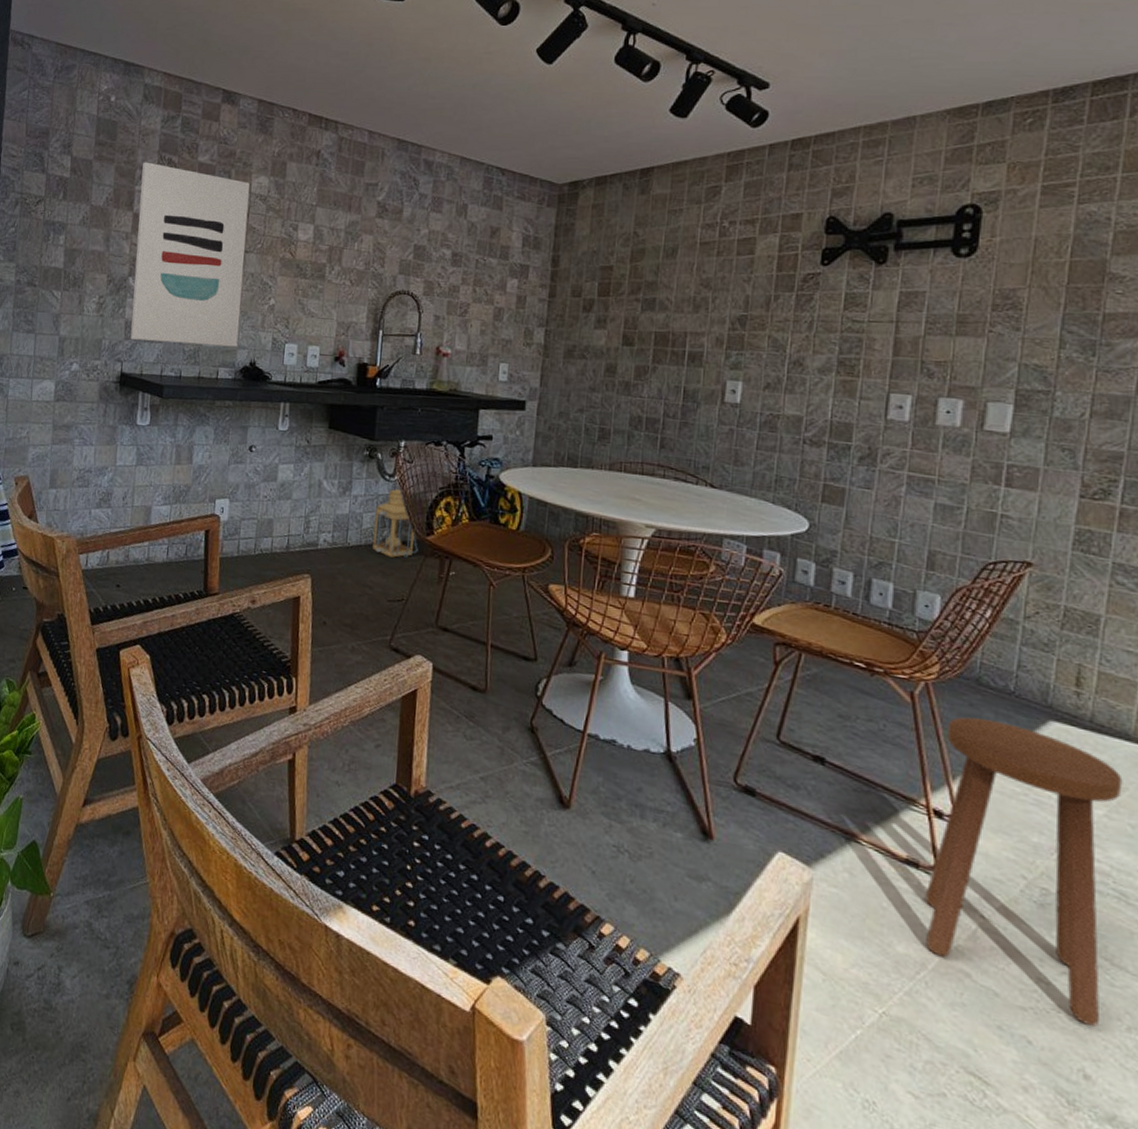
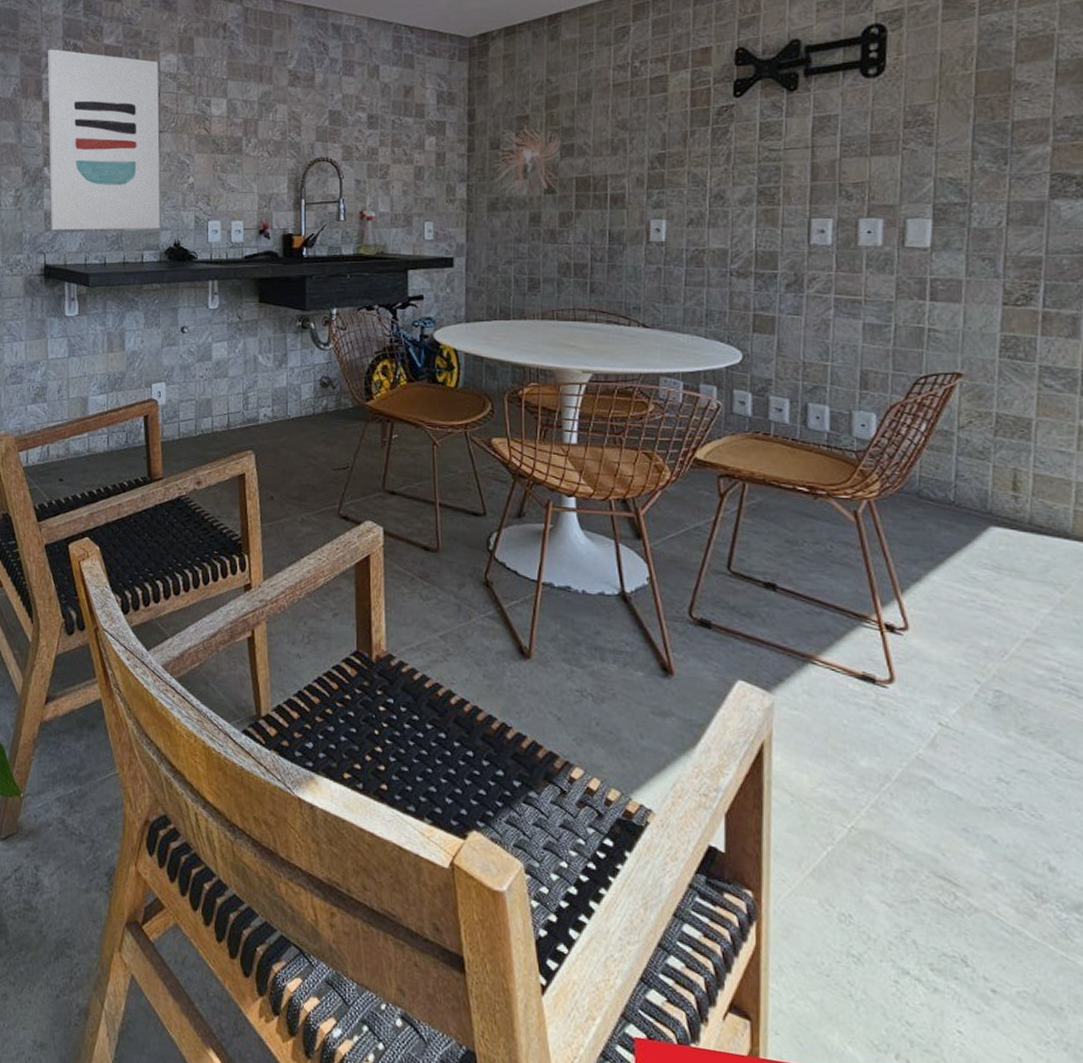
lantern: present [372,489,418,558] -> none [313,357,359,426]
wall sculpture: none [572,272,644,347] -> present [493,120,561,194]
stool: present [924,717,1123,1027] -> none [883,530,1065,819]

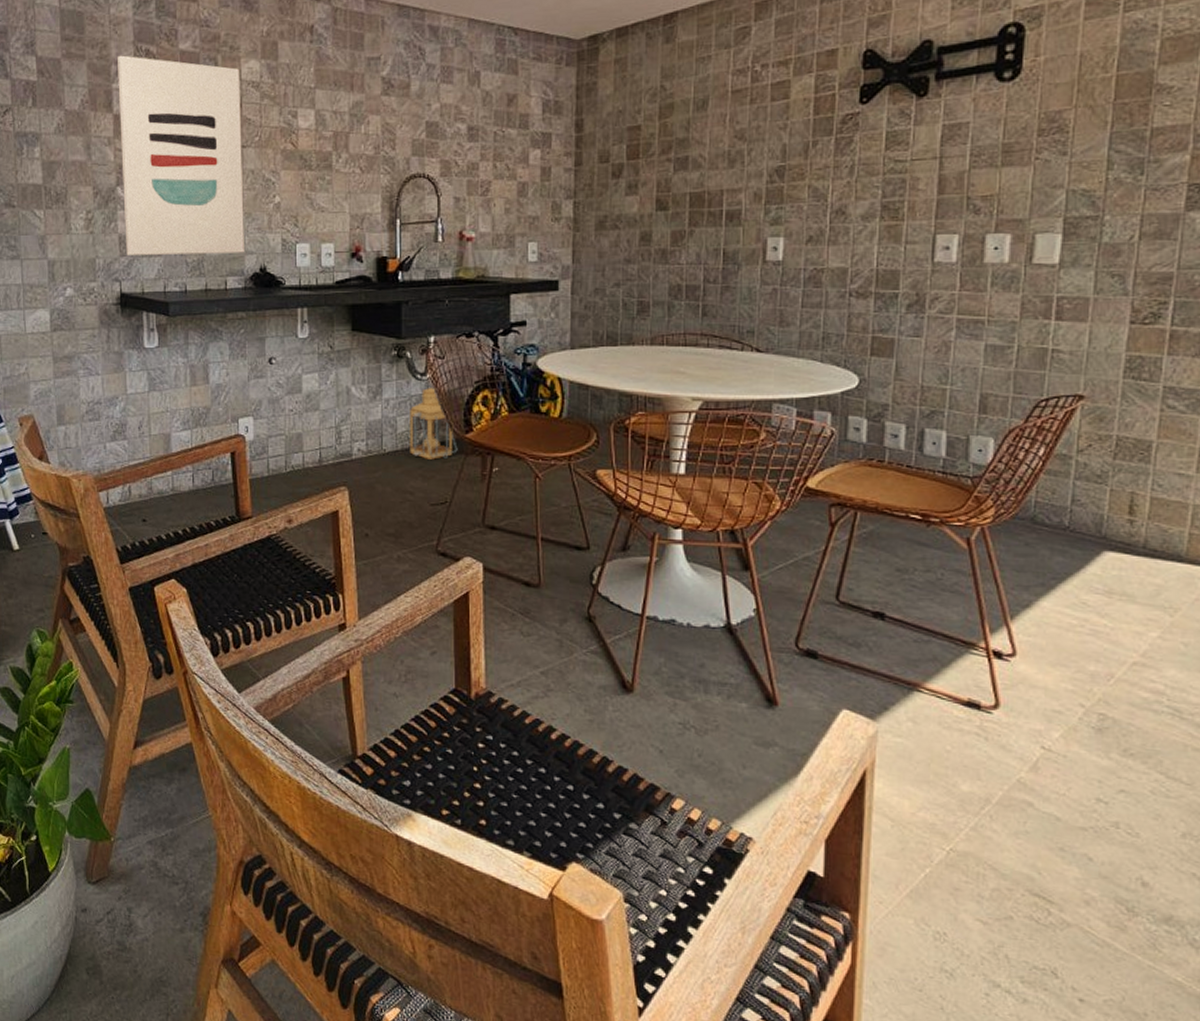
lantern: none [313,357,359,426] -> present [410,388,458,460]
wall sculpture: present [493,120,561,194] -> none [602,131,675,211]

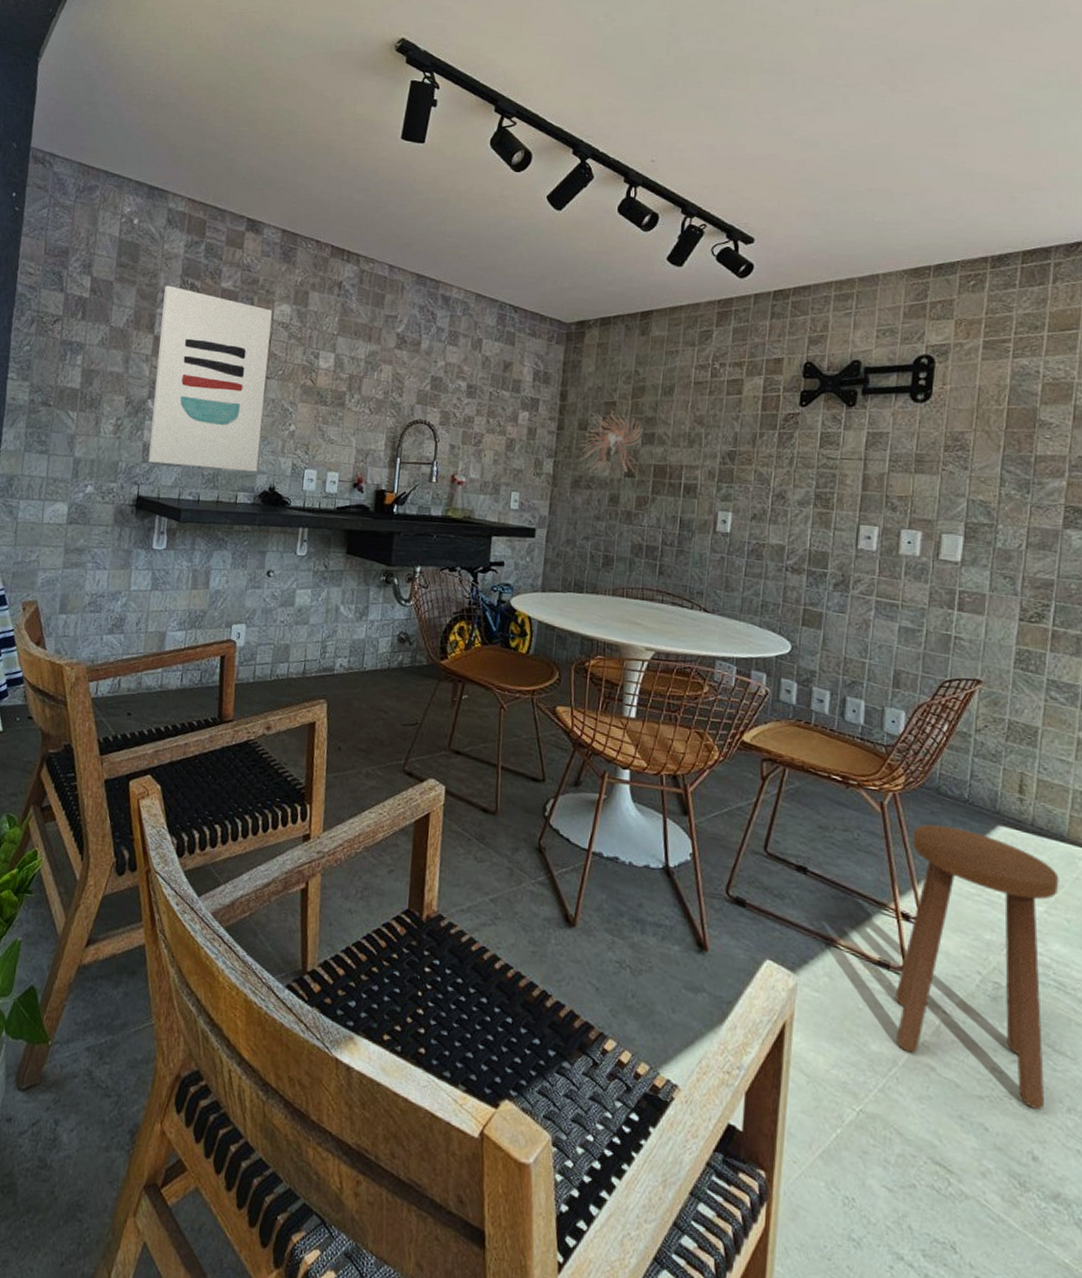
lantern: present [410,388,458,460] -> none [388,614,432,682]
wall sculpture: none [602,131,675,211] -> present [579,408,644,478]
stool: none [987,557,1176,837] -> present [895,824,1059,1110]

